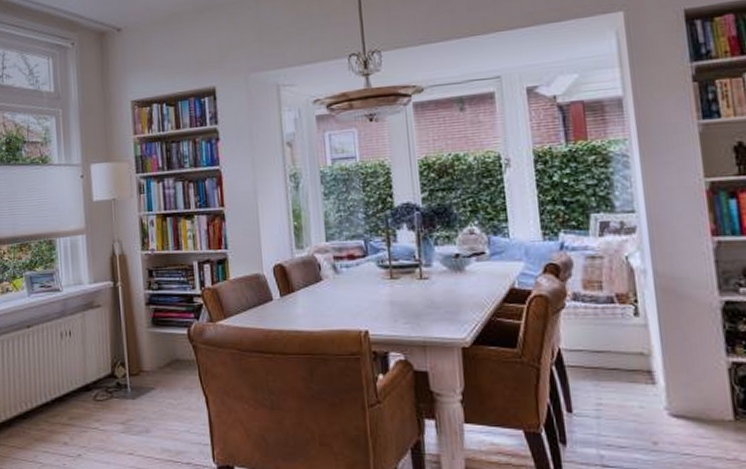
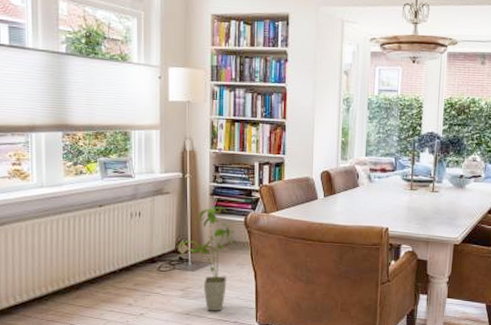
house plant: none [114,317,180,450] -> present [177,206,237,311]

